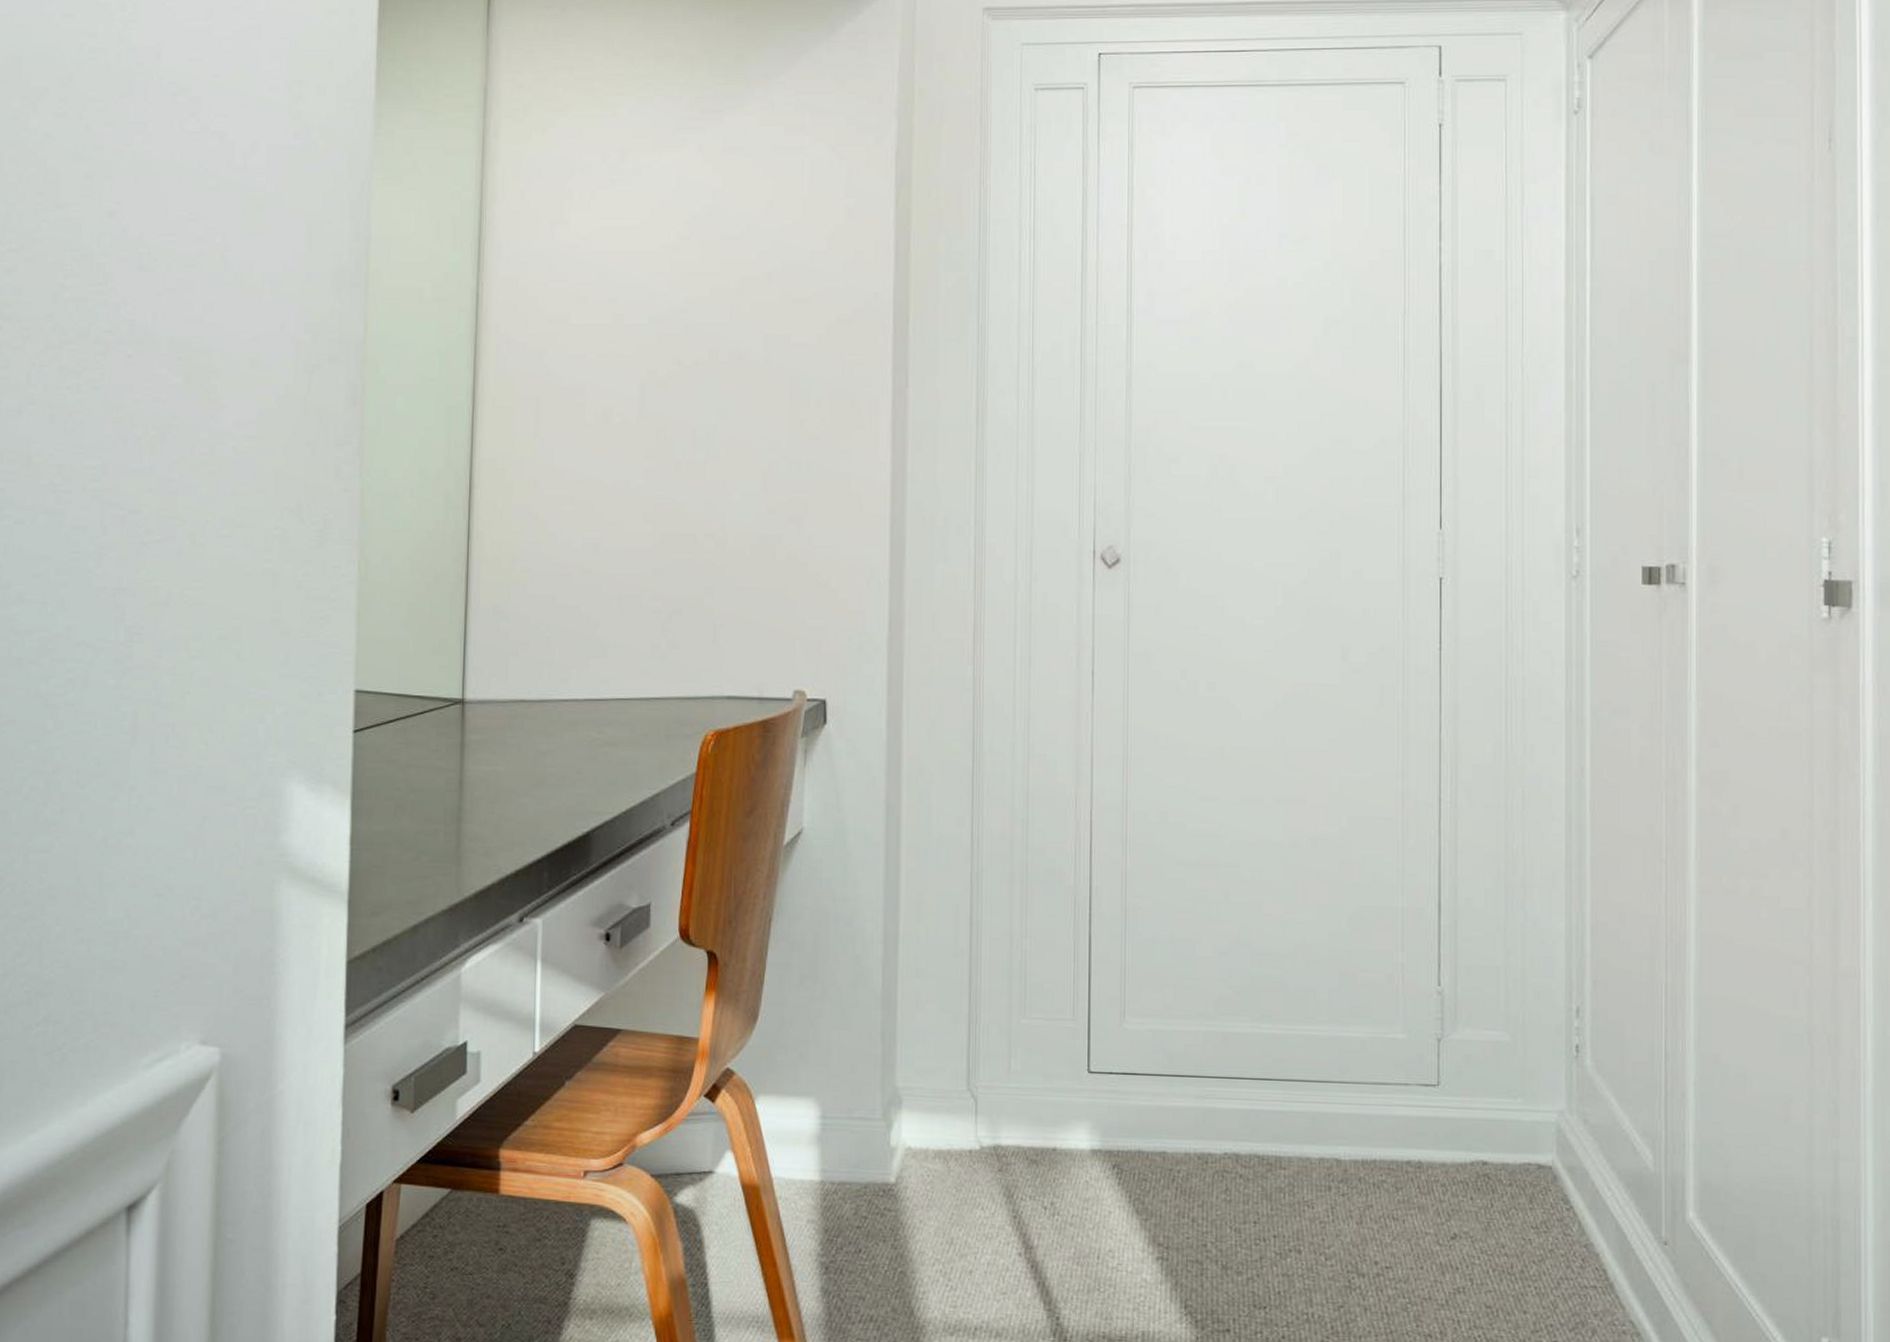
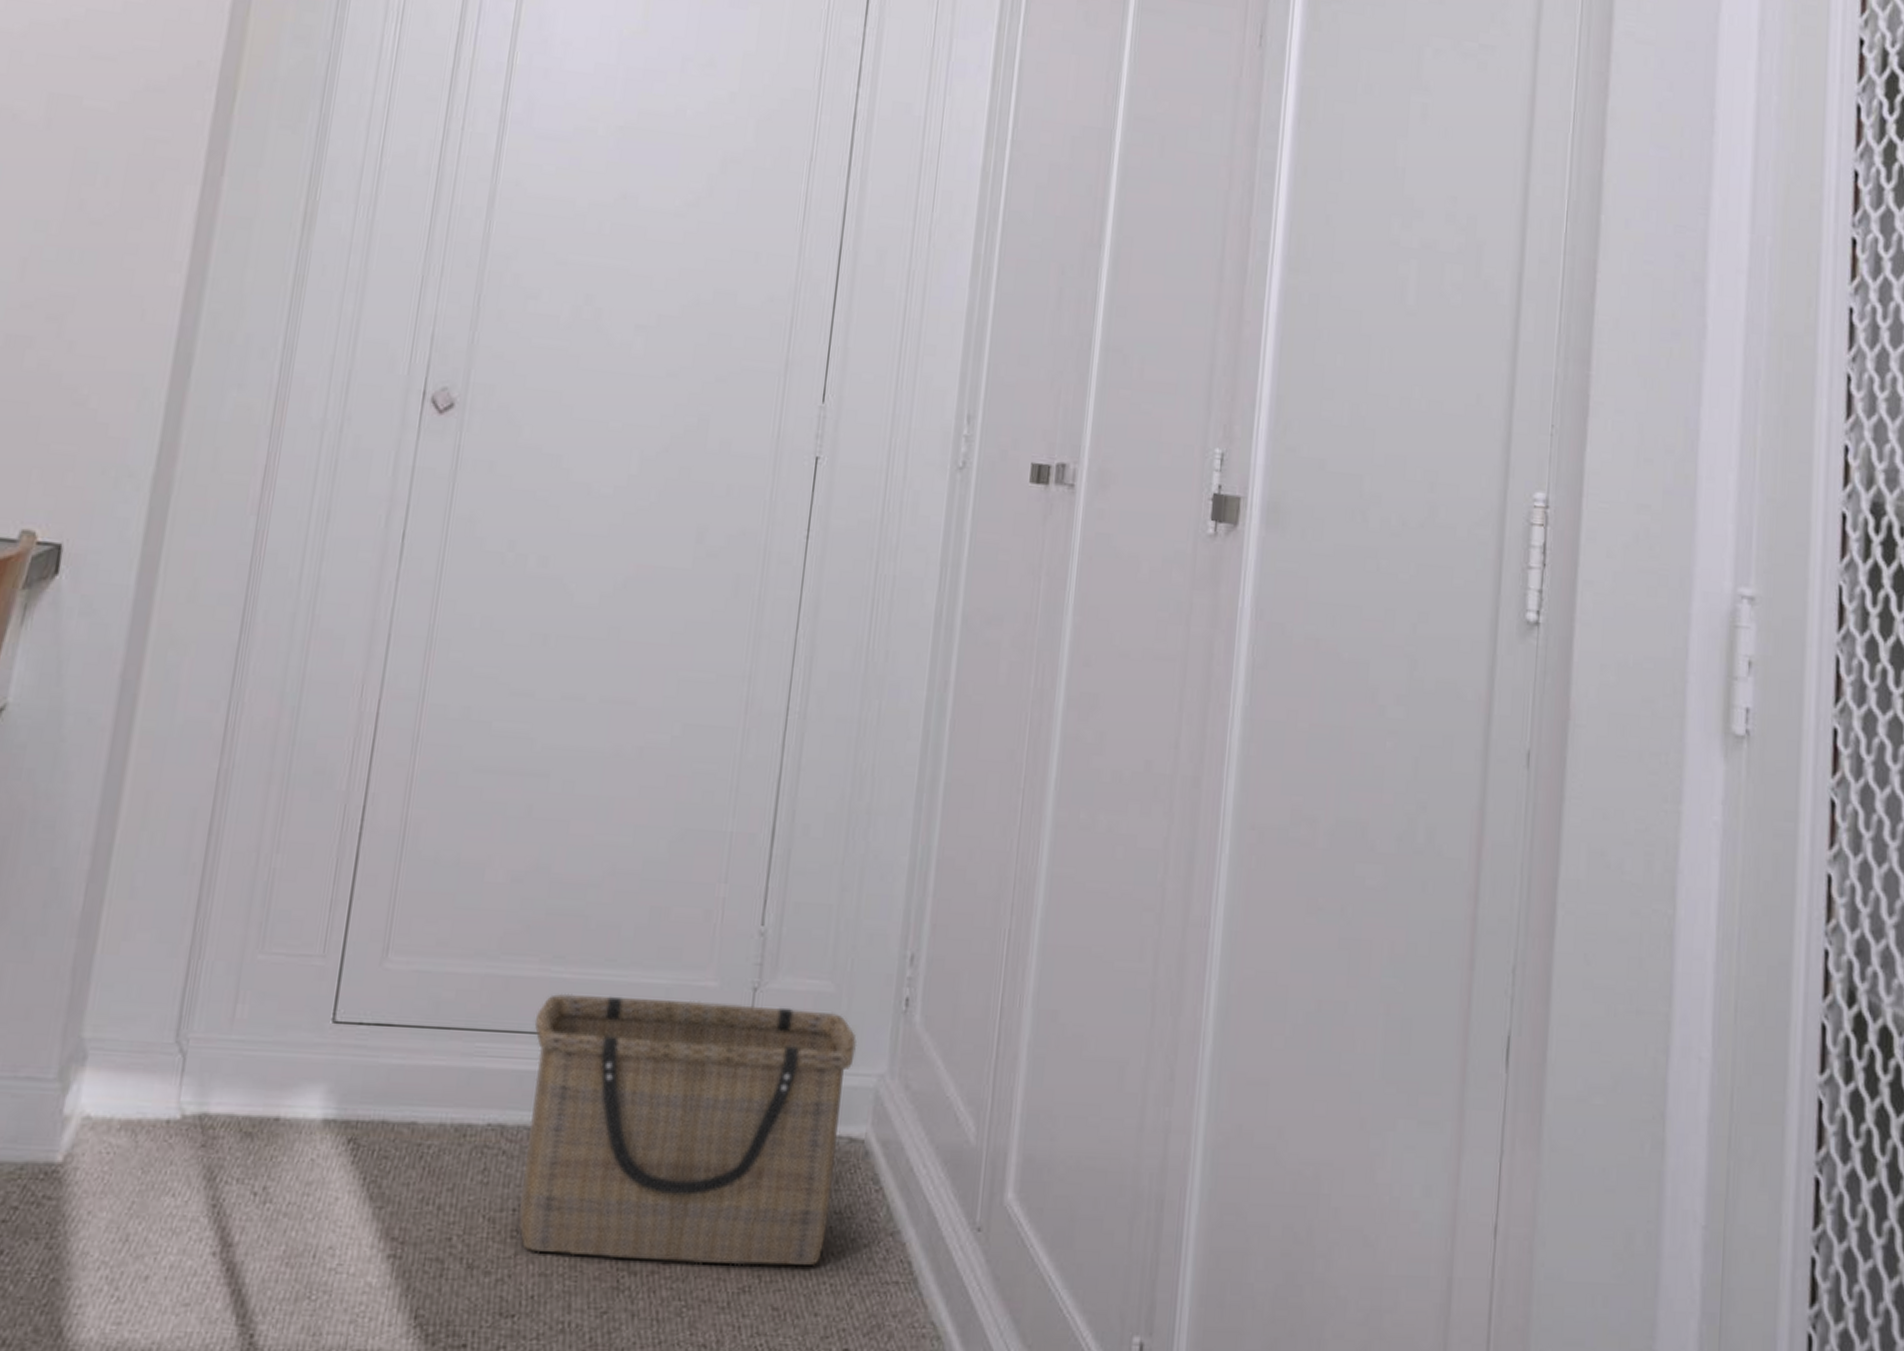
basket: none [1253,1046,1536,1272] -> present [519,993,857,1267]

